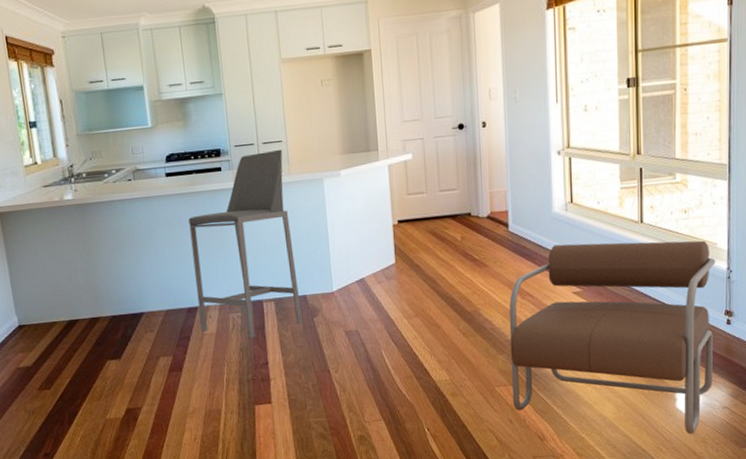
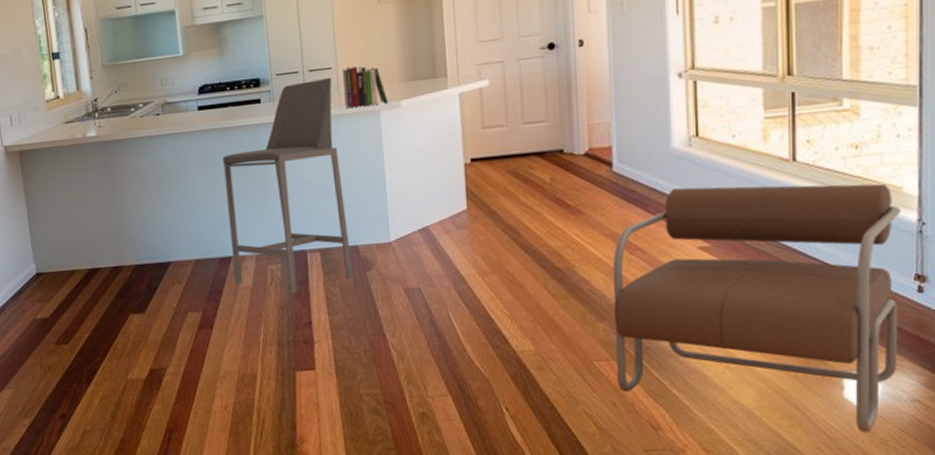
books: none [291,139,330,177] -> present [343,65,388,109]

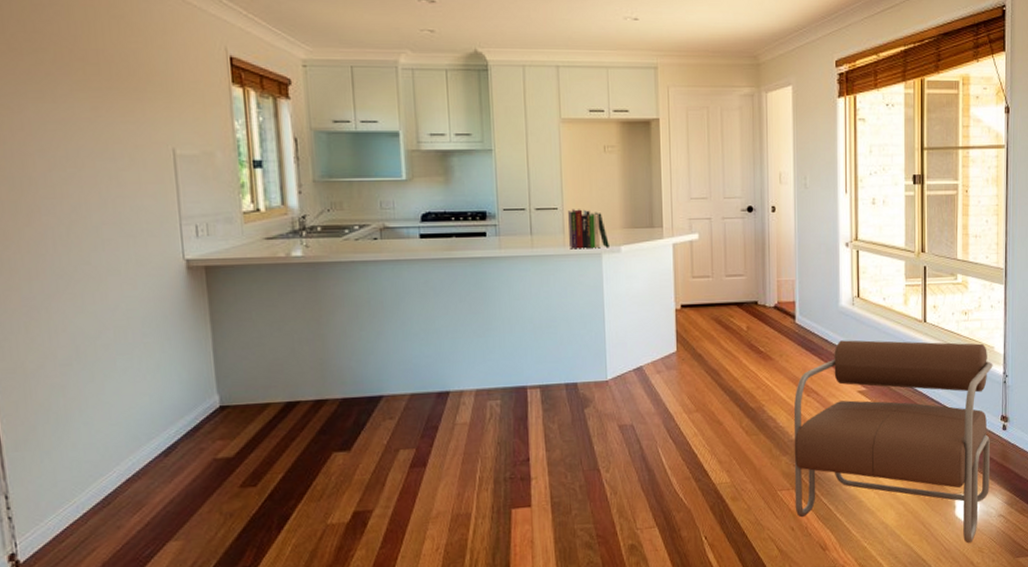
bar stool: present [223,77,353,294] -> none [444,217,571,430]

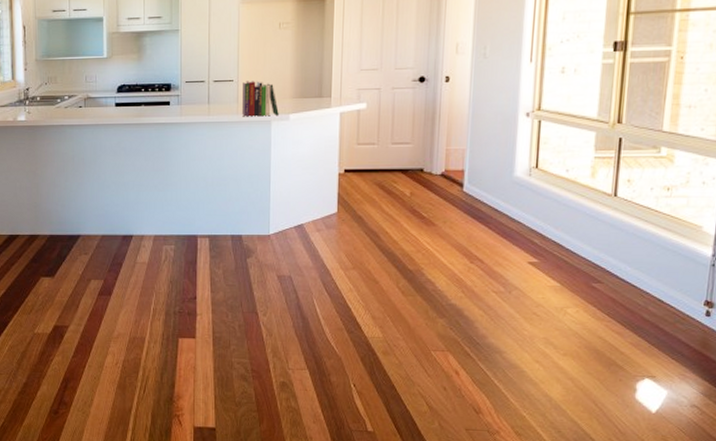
armchair: present [793,340,993,544] -> none [448,210,700,430]

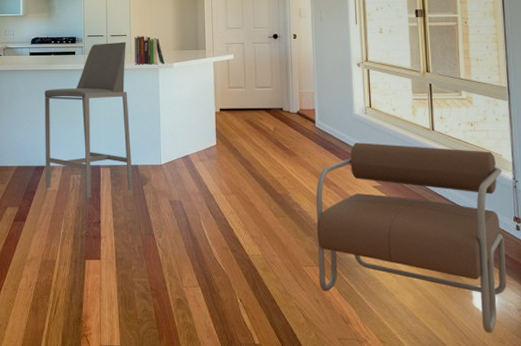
bar stool: none [133,88,235,271] -> present [44,41,133,198]
armchair: none [448,210,700,430] -> present [315,142,507,334]

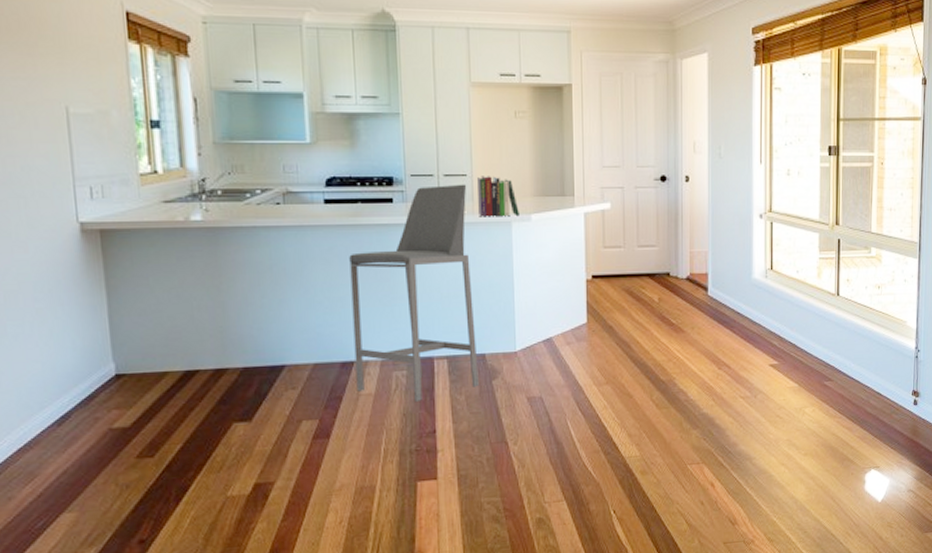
armchair: present [315,142,507,334] -> none [704,313,905,519]

